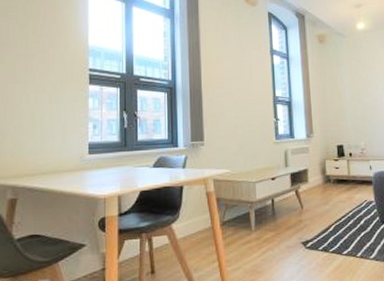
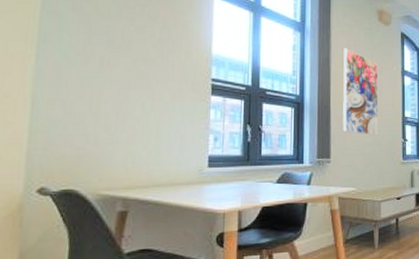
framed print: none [212,31,250,116] -> present [343,48,379,135]

